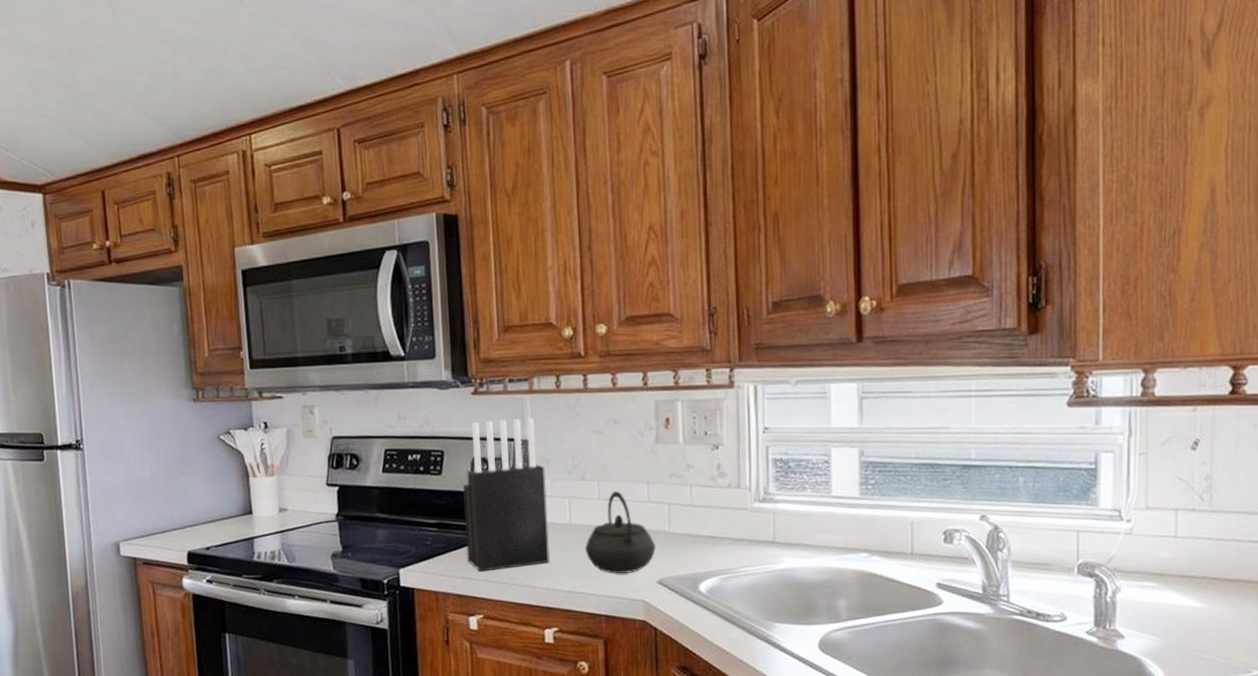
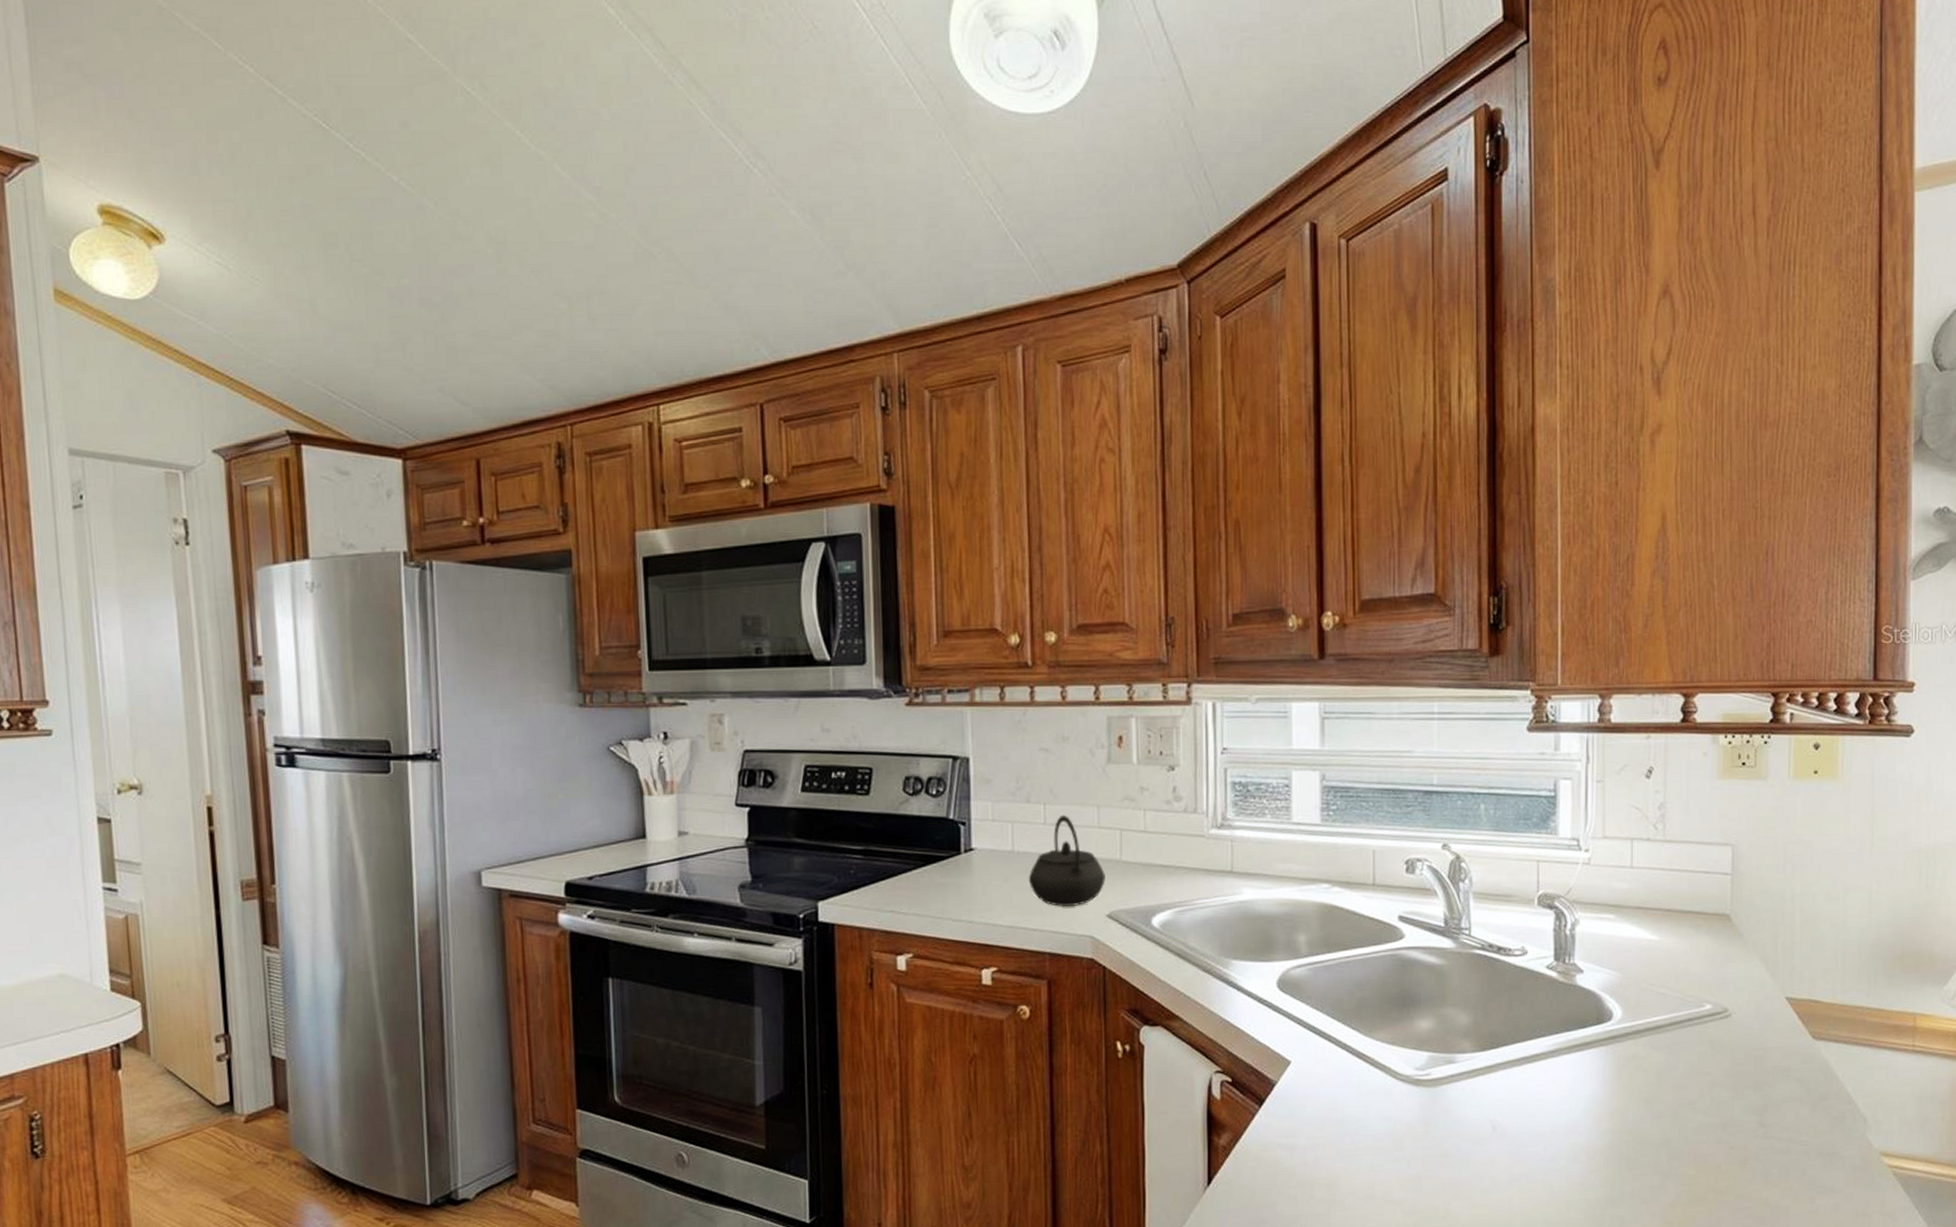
knife block: present [463,417,550,572] -> none [893,732,989,905]

